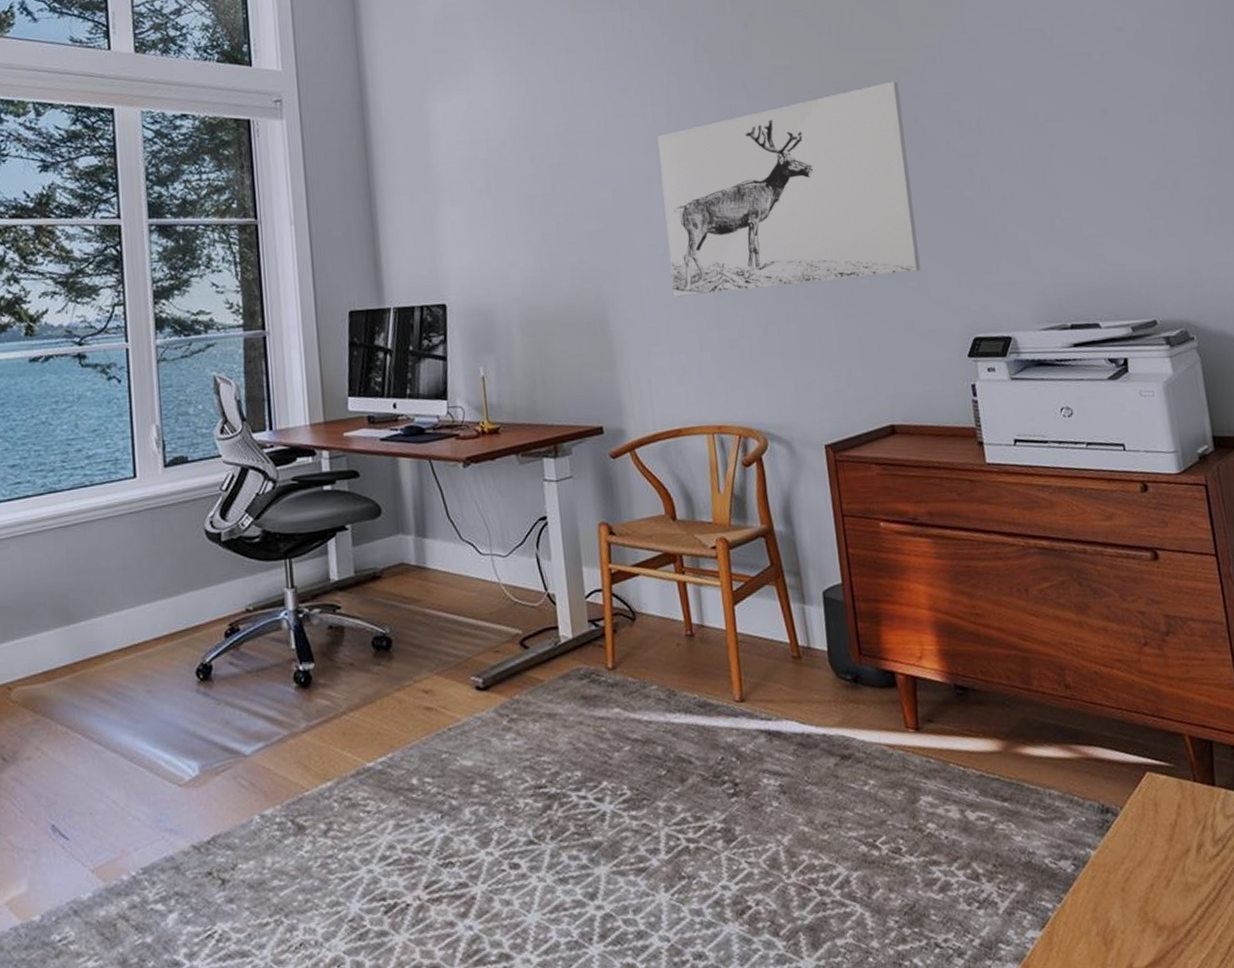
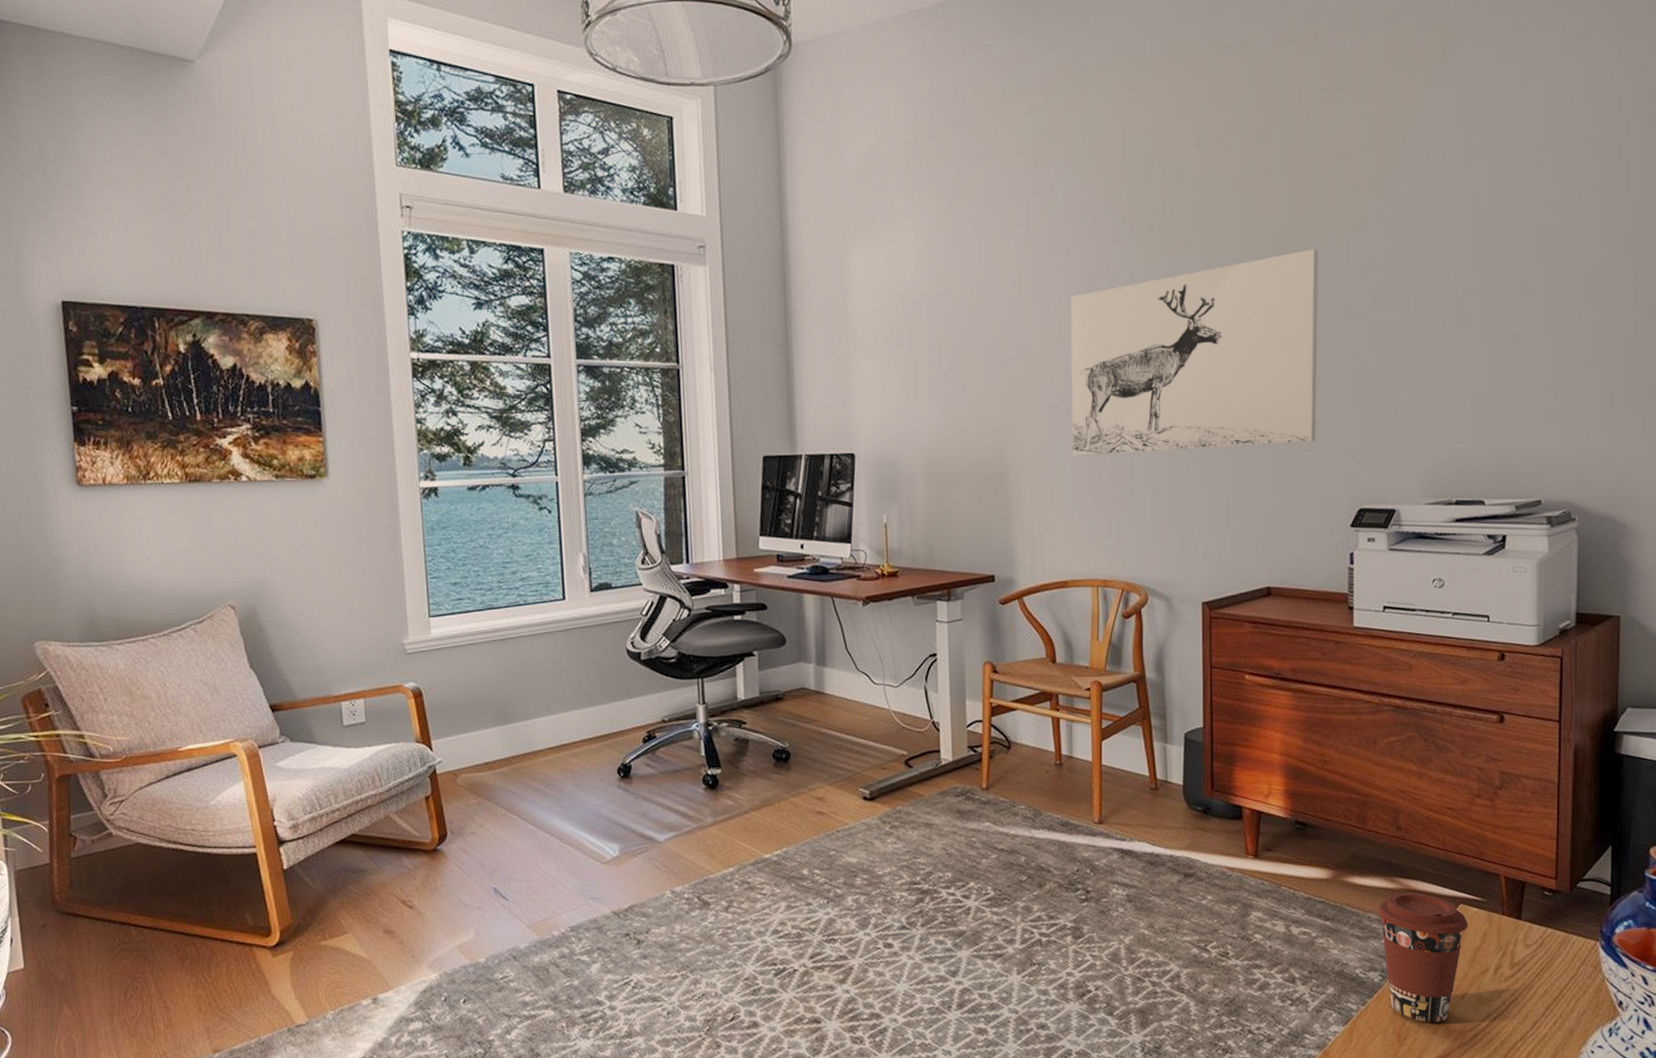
coffee cup: none [1057,761,1160,920] -> present [1376,892,1469,1023]

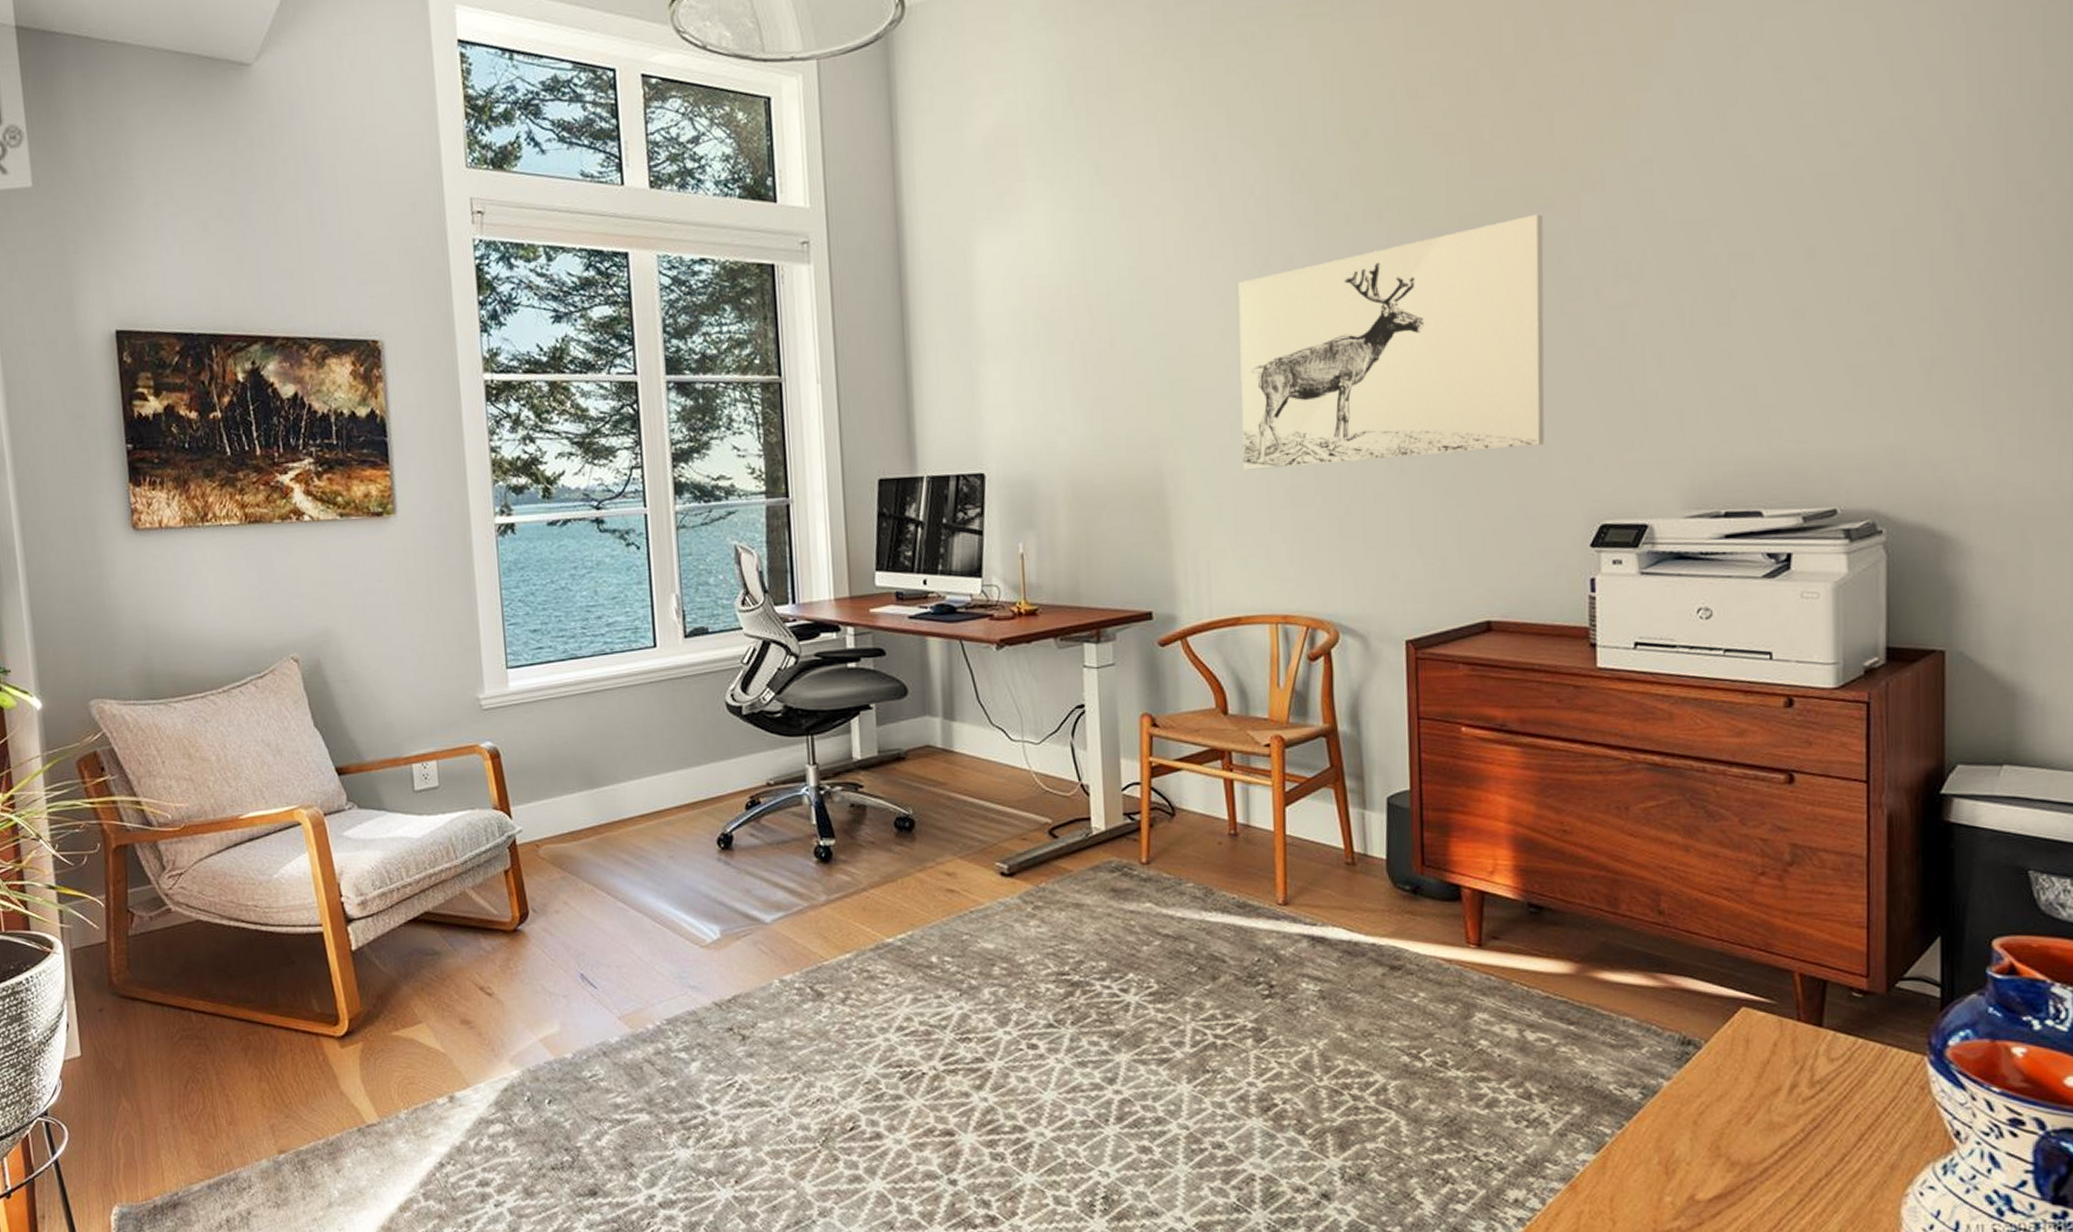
coffee cup: present [1376,892,1469,1023] -> none [1634,991,1754,1152]

